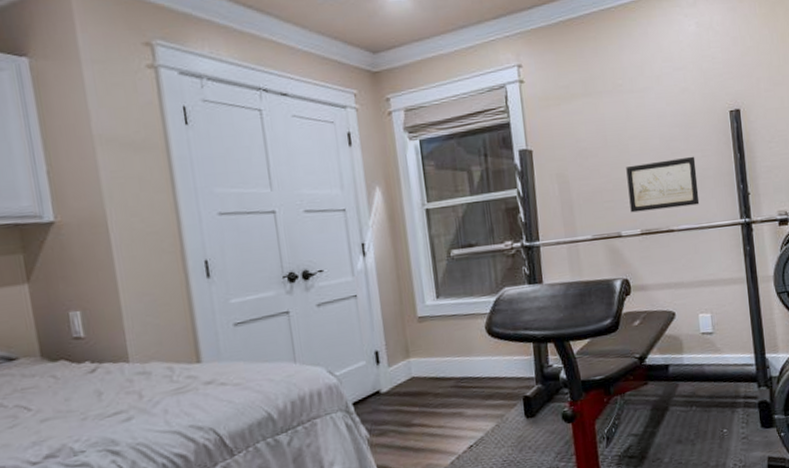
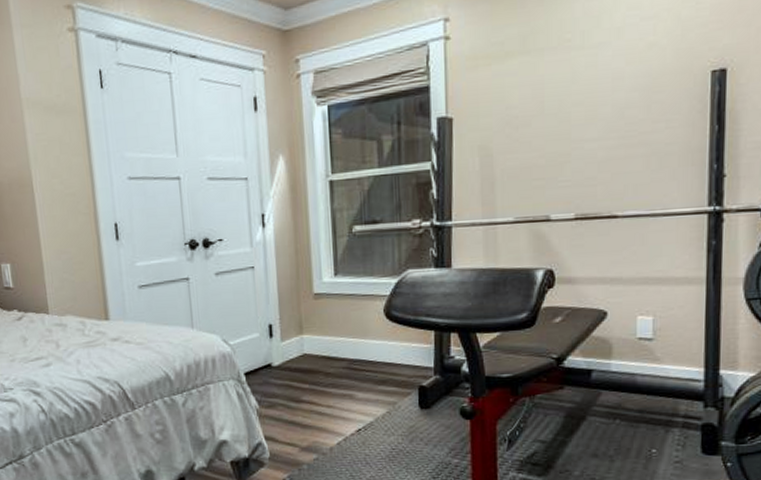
wall art: present [626,156,700,213] -> none [565,127,656,194]

